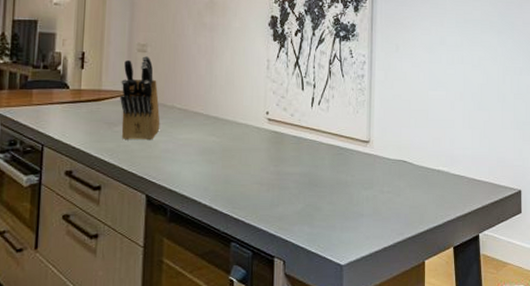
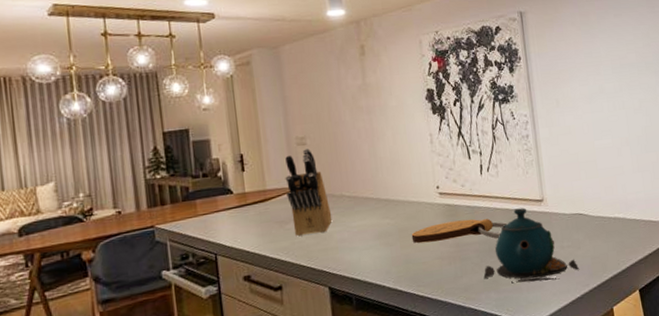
cutting board: none [234,149,331,174] -> present [411,218,508,244]
teapot: none [299,146,396,224] -> present [483,207,579,284]

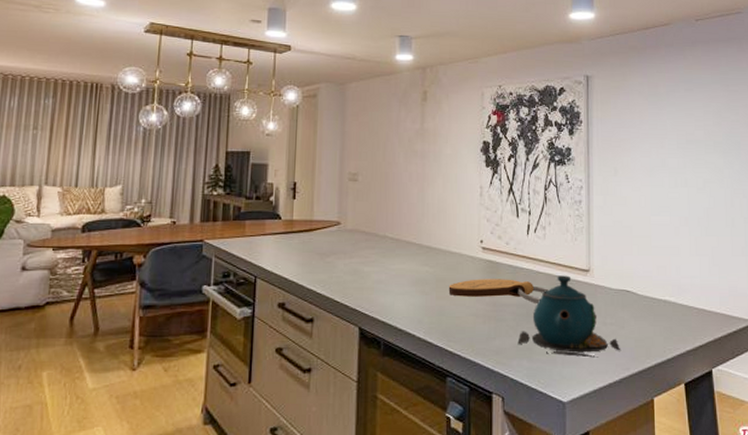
knife block: present [285,149,333,237] -> none [332,185,373,272]

